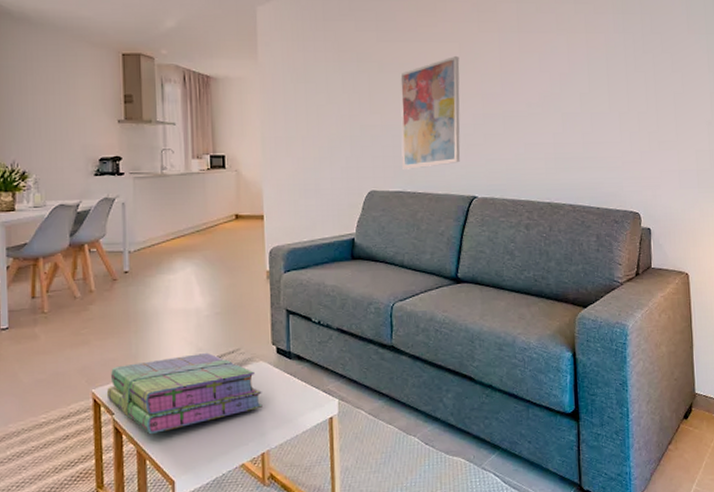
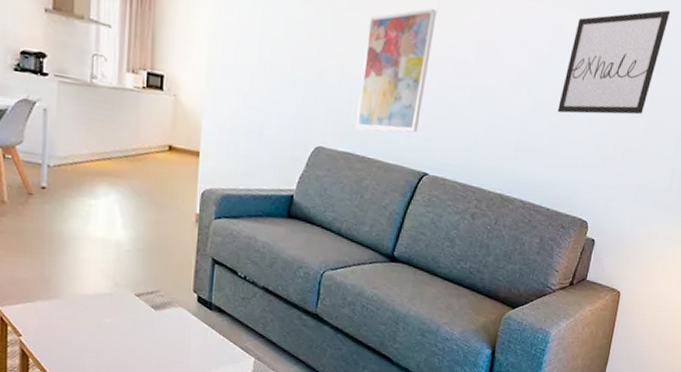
stack of books: present [106,352,263,434] -> none [14,287,178,362]
wall art: none [586,16,672,121] -> present [557,10,671,115]

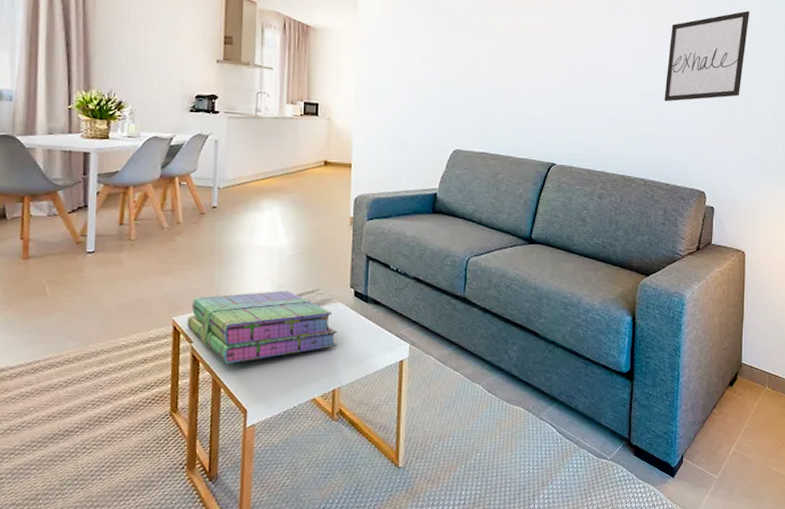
stack of books: none [14,287,178,362] -> present [186,290,337,363]
wall art: present [355,8,437,133] -> none [488,28,550,133]

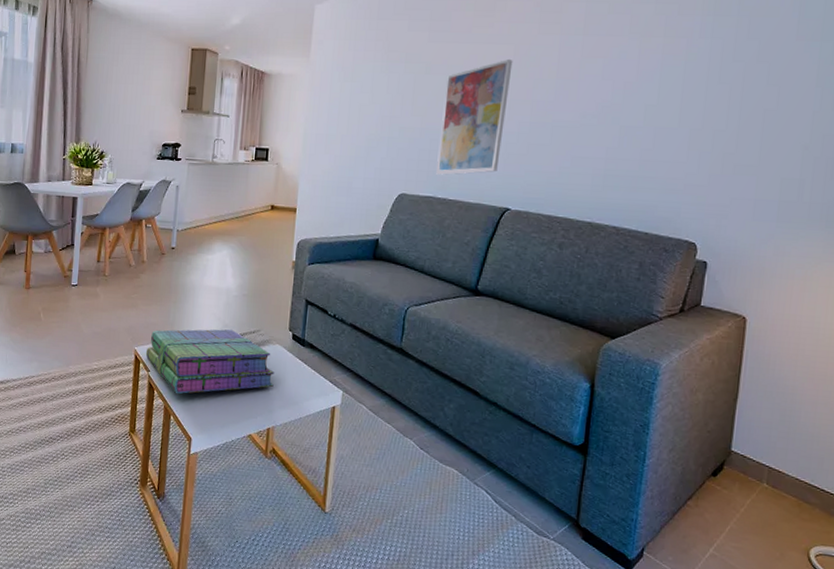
wall art: none [488,28,550,133] -> present [436,58,513,175]
wall art: present [664,10,750,102] -> none [649,19,778,136]

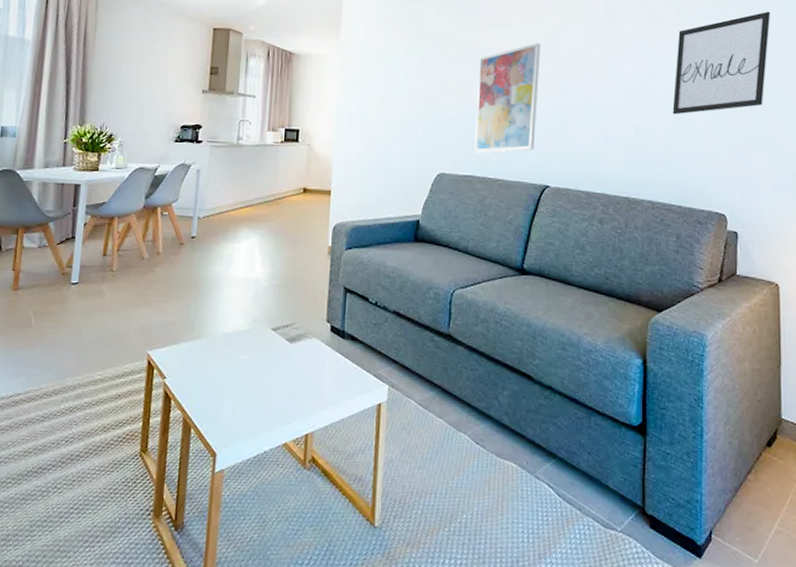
stack of books: present [145,329,275,394] -> none [160,324,312,402]
wall art: none [649,19,778,136] -> present [672,11,771,115]

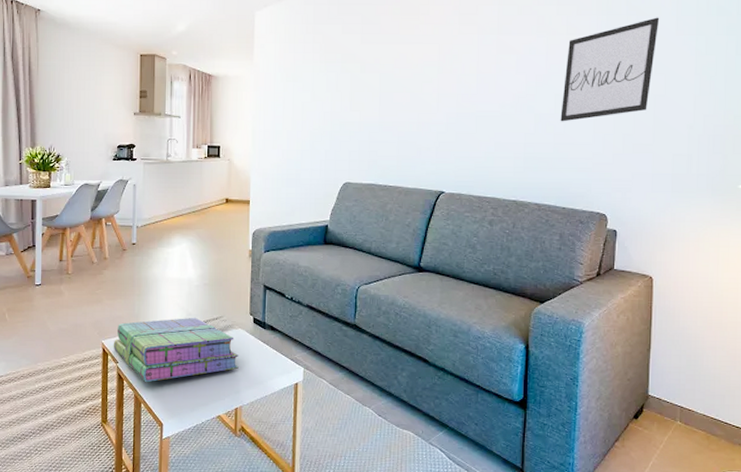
stack of books: none [160,324,312,402] -> present [113,317,239,382]
wall art: present [474,42,541,154] -> none [376,57,438,164]

